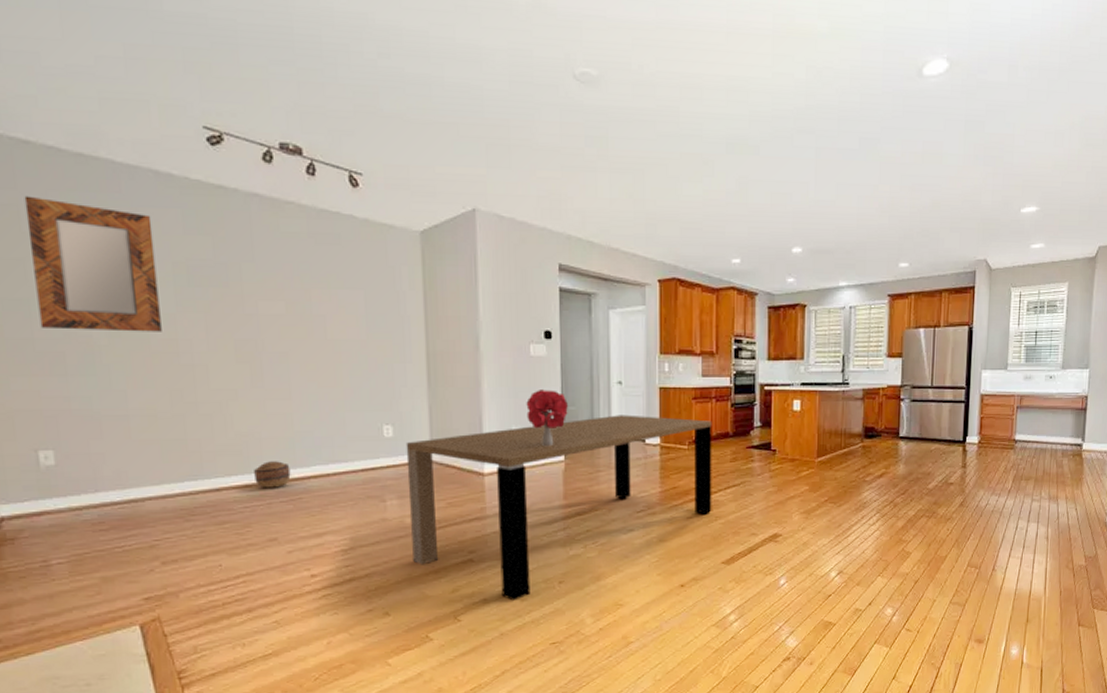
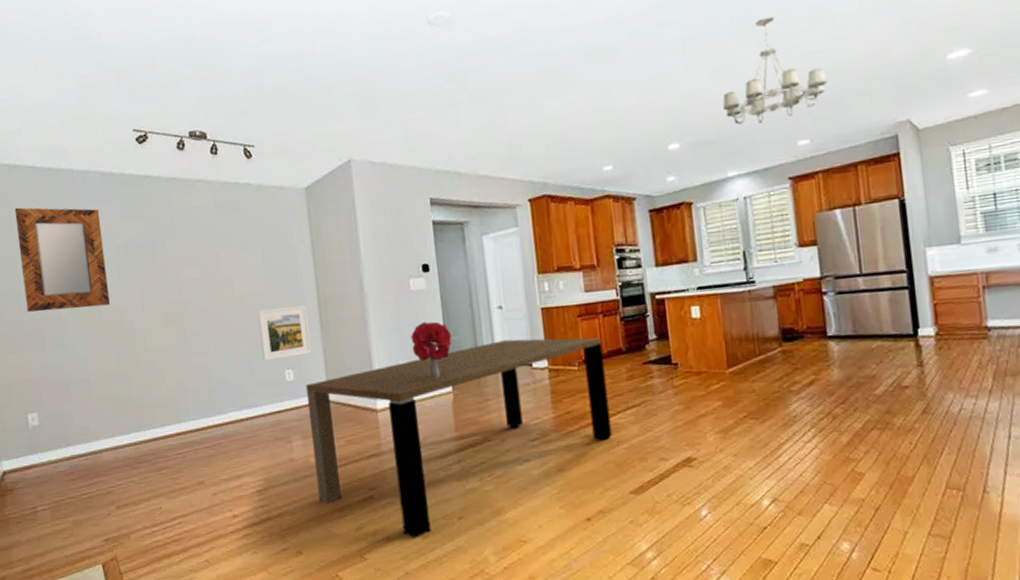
basket: present [254,461,291,488] -> none [183,410,212,436]
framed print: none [355,358,415,415] -> present [258,304,311,362]
chandelier: none [843,144,930,241] -> present [722,16,828,125]

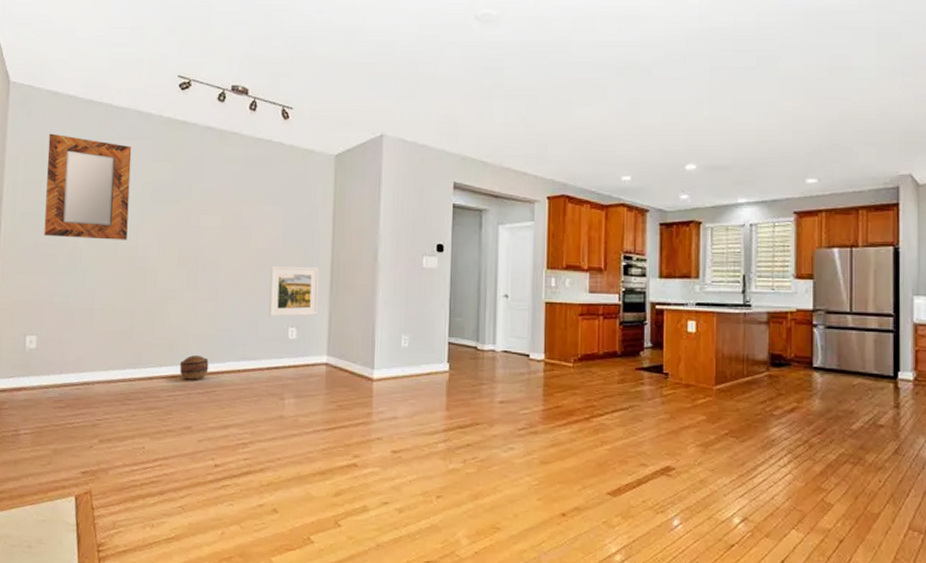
basket: none [183,410,212,436] -> present [180,355,209,380]
dining table: present [305,337,613,538] -> none [303,328,599,511]
bouquet: present [411,321,452,378] -> none [416,300,455,355]
chandelier: present [722,16,828,125] -> none [741,61,840,157]

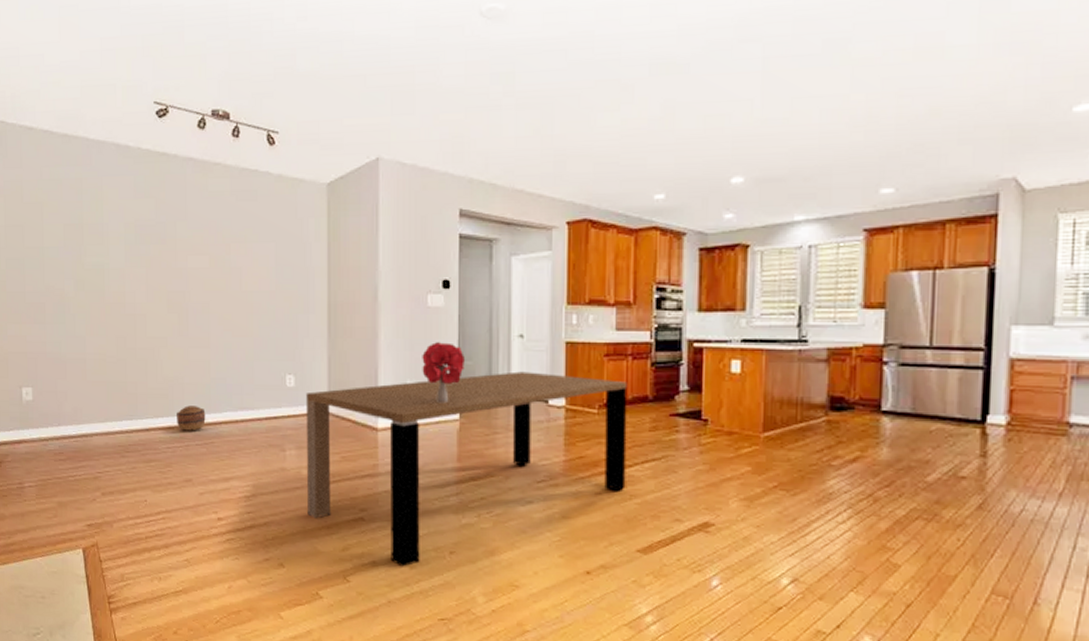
home mirror: present [44,133,132,240] -> none [26,172,114,285]
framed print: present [269,265,319,317] -> none [264,308,315,364]
dining table: none [303,328,599,511] -> present [305,371,628,567]
bouquet: none [416,300,455,355] -> present [422,342,464,402]

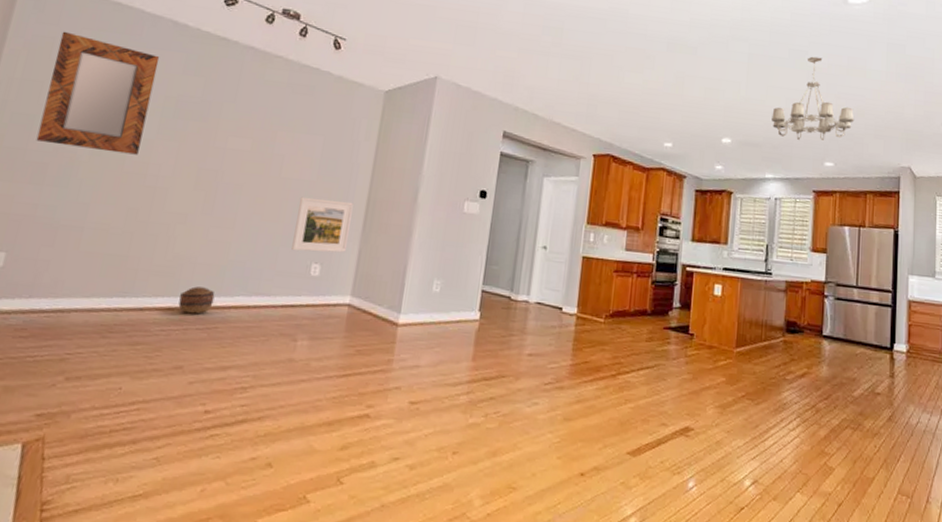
home mirror: none [26,172,114,285] -> present [36,31,160,155]
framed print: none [264,308,315,364] -> present [291,196,353,253]
dining table: present [305,371,628,567] -> none [309,279,631,468]
bouquet: present [422,342,464,402] -> none [449,246,492,303]
chandelier: none [800,43,926,164] -> present [772,56,855,140]

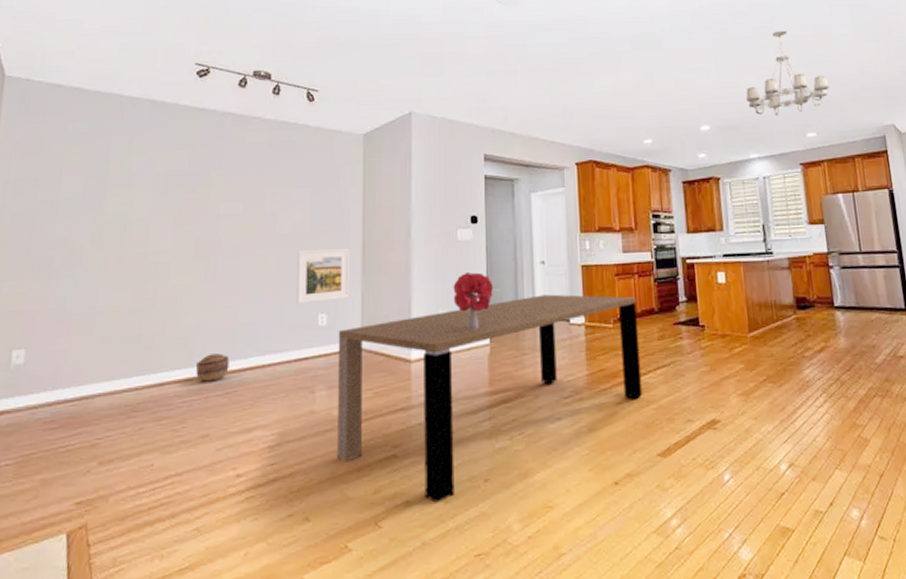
home mirror: present [36,31,160,155] -> none [38,127,144,237]
dining table: none [309,279,631,468] -> present [337,294,643,503]
bouquet: none [449,246,492,303] -> present [453,272,493,329]

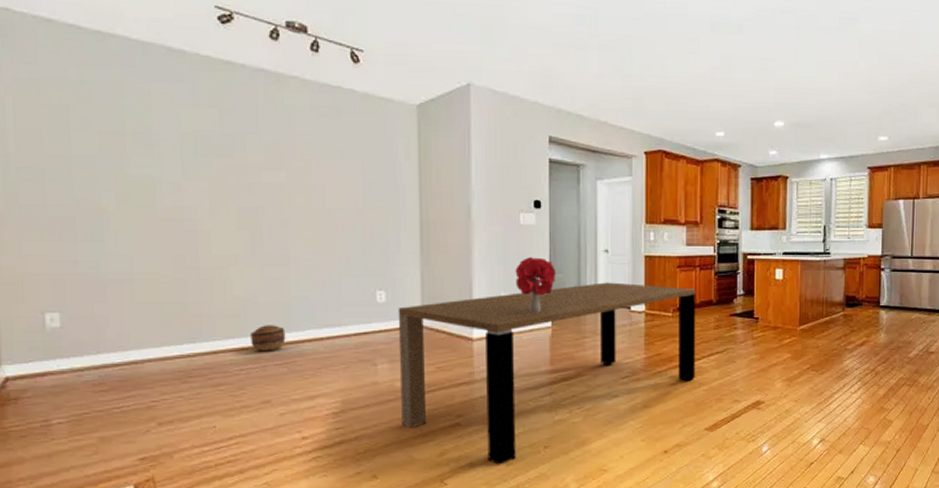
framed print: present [297,247,349,305] -> none [351,225,407,281]
chandelier: present [746,30,830,115] -> none [824,23,908,116]

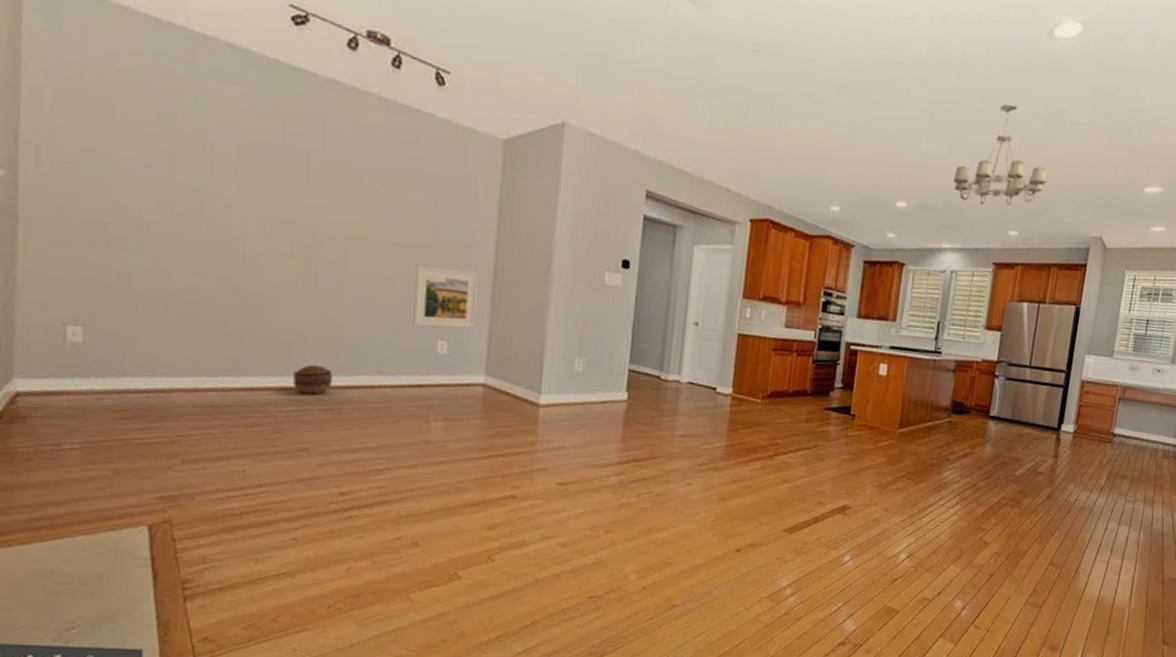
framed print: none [351,225,407,281] -> present [413,265,478,329]
dining table: present [398,282,696,465] -> none [451,357,790,546]
bouquet: present [515,257,556,312] -> none [592,321,638,383]
chandelier: none [824,23,908,116] -> present [953,103,1047,205]

